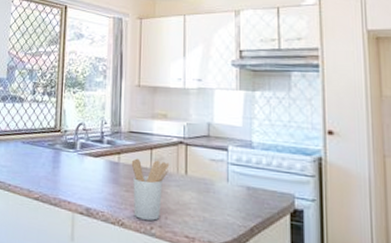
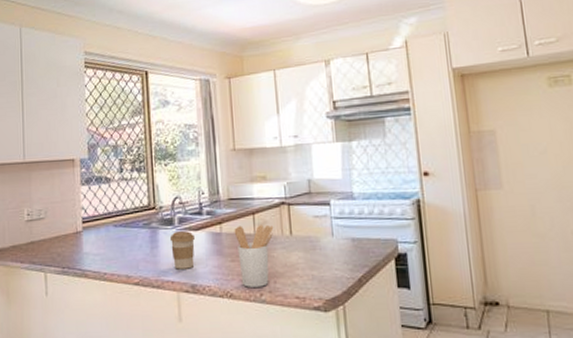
coffee cup: none [70,155,94,193] -> present [169,231,195,270]

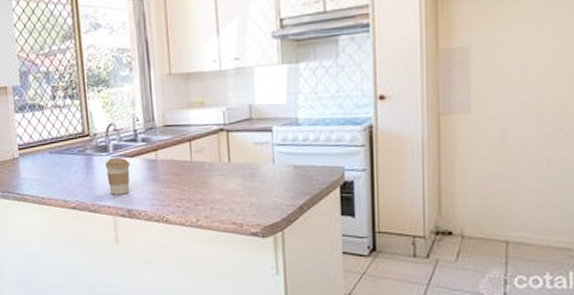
utensil holder: present [234,224,274,287] -> none [169,151,211,213]

